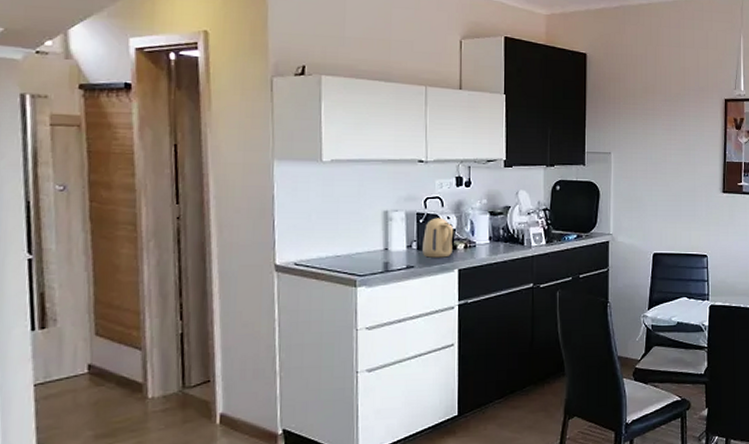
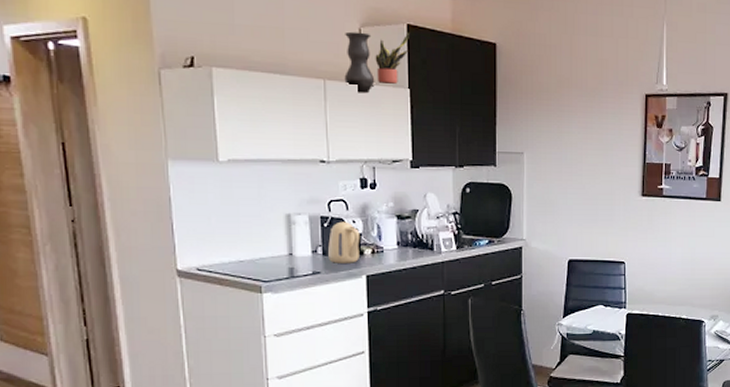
vase: none [445,43,473,99] -> present [344,31,375,94]
potted plant: none [474,44,507,91] -> present [375,32,410,85]

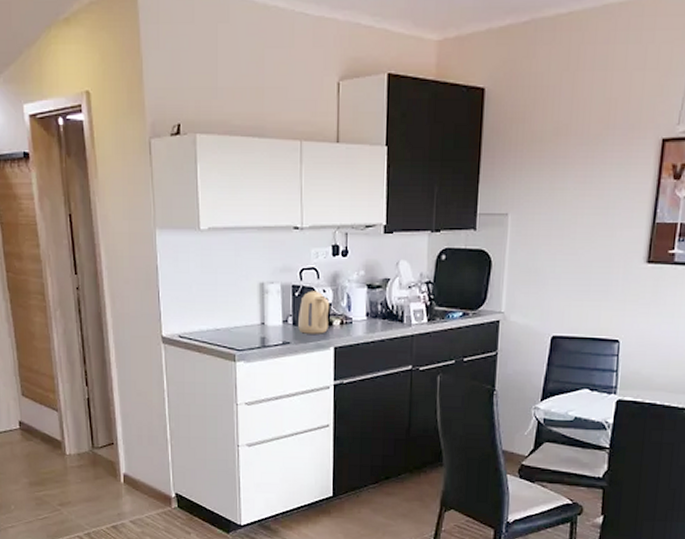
vase: present [344,31,375,94] -> none [321,86,352,154]
potted plant: present [375,32,410,85] -> none [352,83,391,143]

